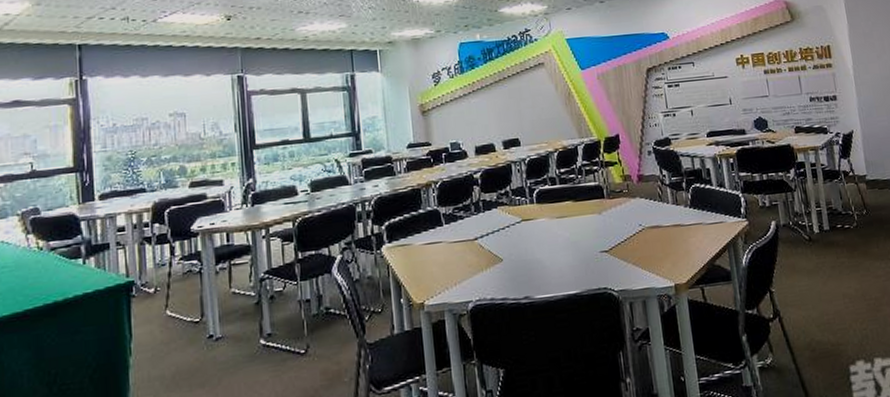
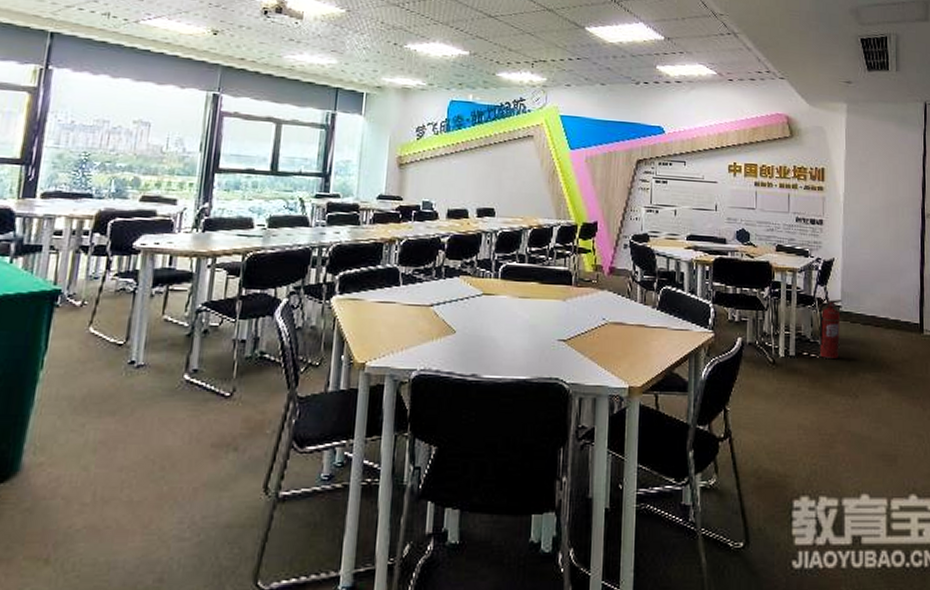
fire extinguisher: none [845,169,872,228] -> present [819,299,842,360]

